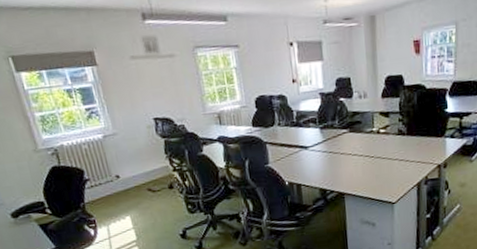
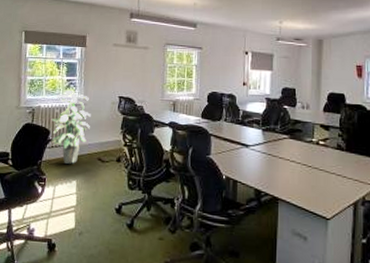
indoor plant: none [79,120,130,201] -> present [51,90,91,164]

